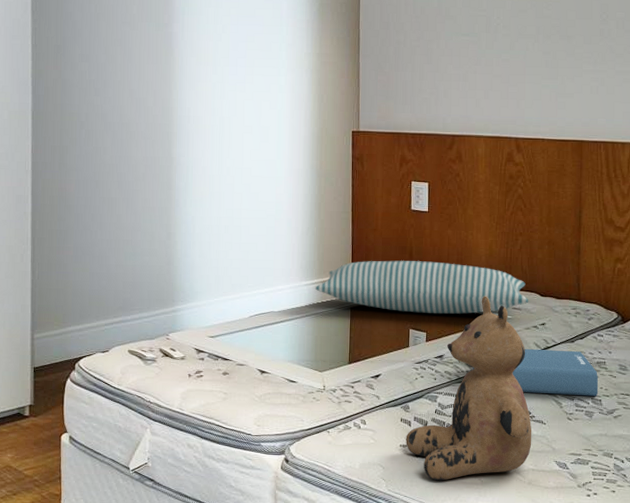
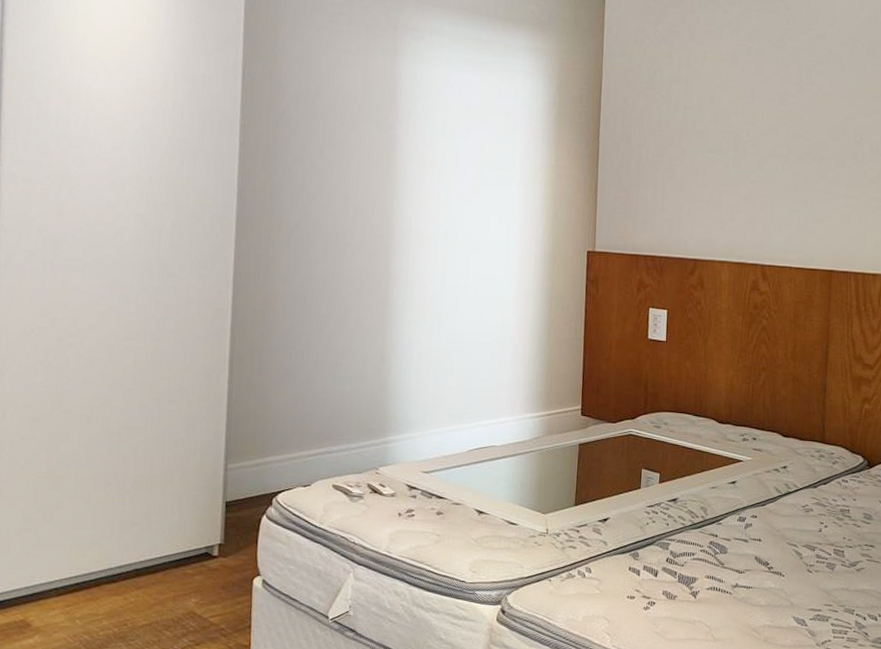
pillow: present [315,260,529,315] -> none [541,393,771,454]
teddy bear: present [406,296,532,481] -> none [633,435,770,637]
hardback book: present [472,348,599,396] -> none [708,493,842,547]

